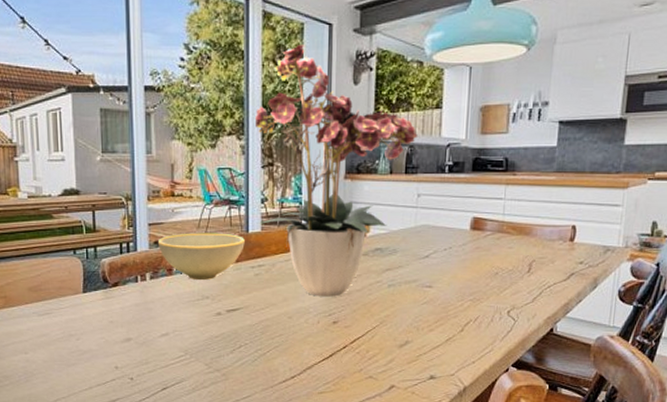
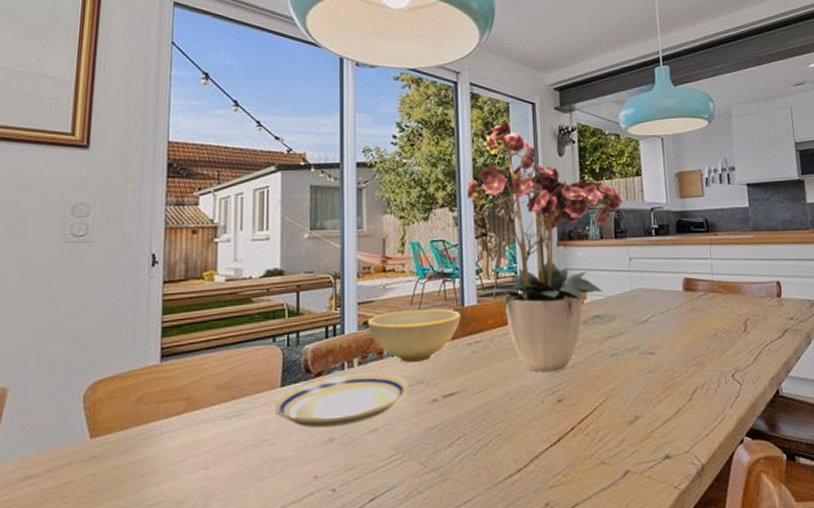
plate: none [78,286,195,329] -> present [274,373,408,428]

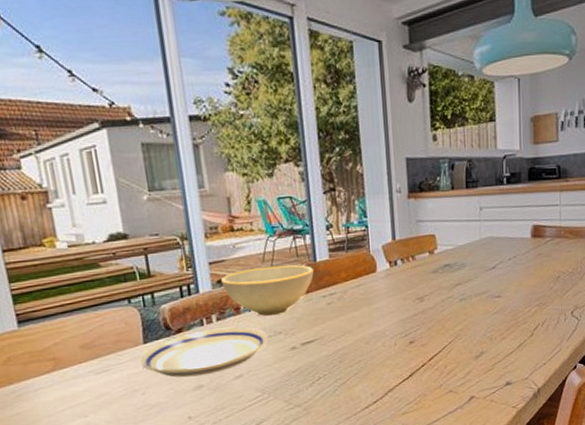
flower arrangement: present [466,122,623,373] -> none [311,64,475,319]

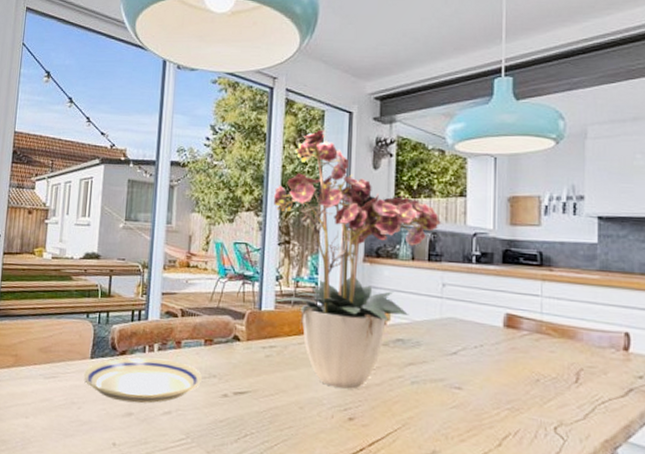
bowl: present [220,264,315,317] -> none [168,305,258,357]
flower arrangement: none [311,64,475,319] -> present [273,130,441,390]

